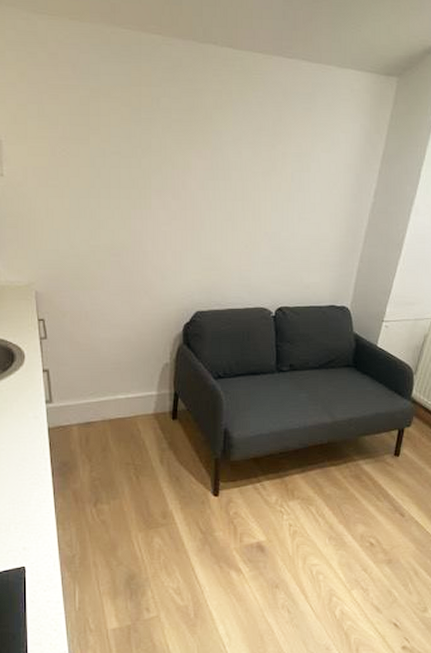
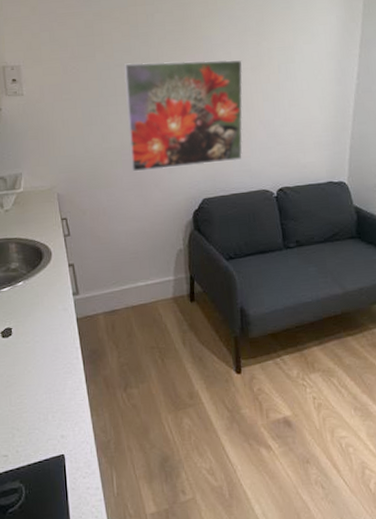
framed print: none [119,152,253,276] -> present [123,59,243,172]

